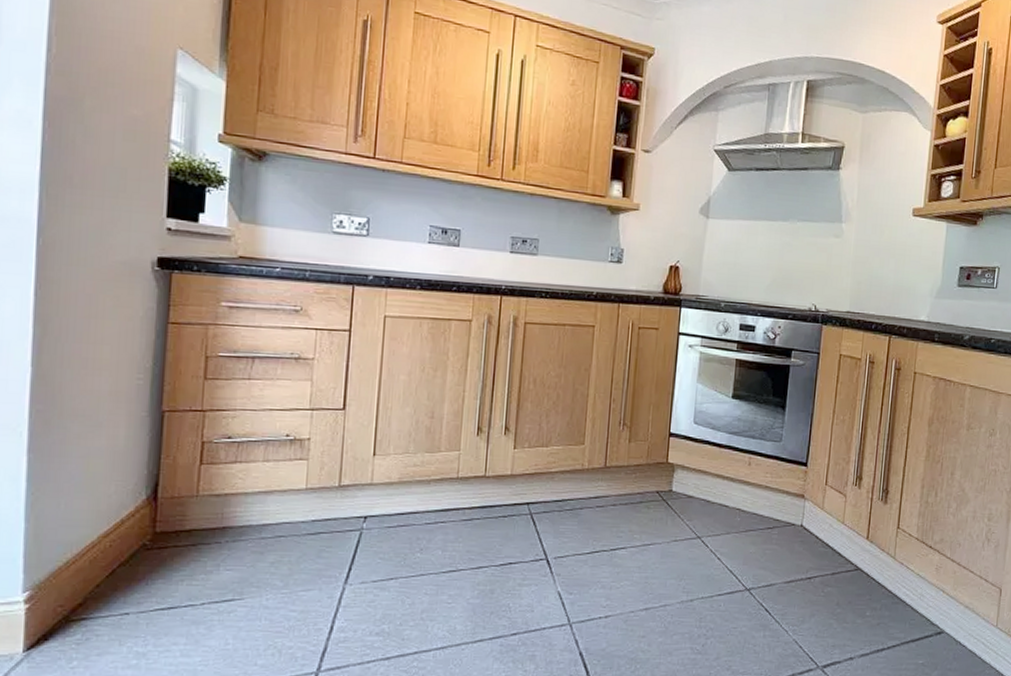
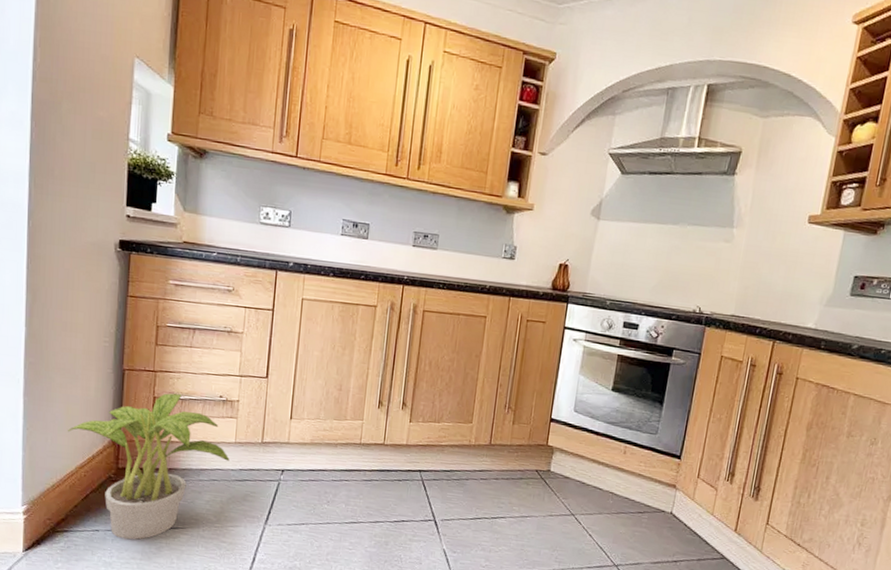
potted plant: none [88,436,299,621] -> present [68,393,230,540]

